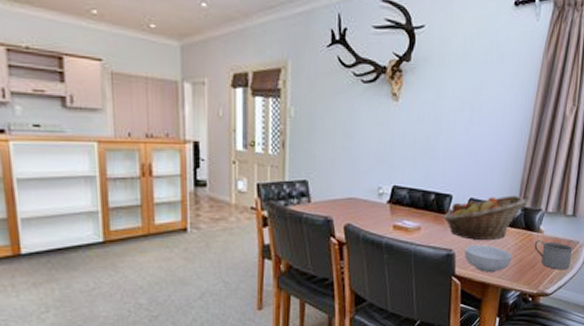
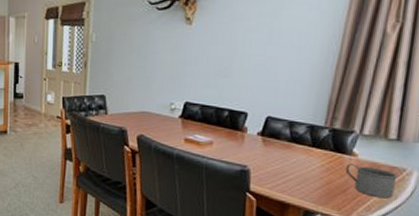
fruit basket: present [444,195,526,241] -> none [238,115,335,160]
cereal bowl: present [464,245,512,272] -> none [260,163,317,192]

